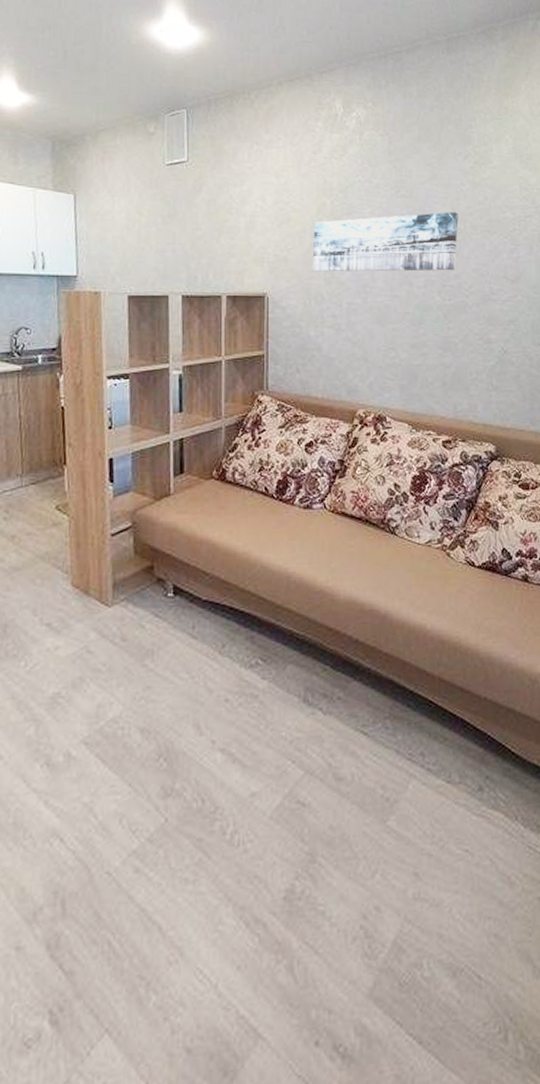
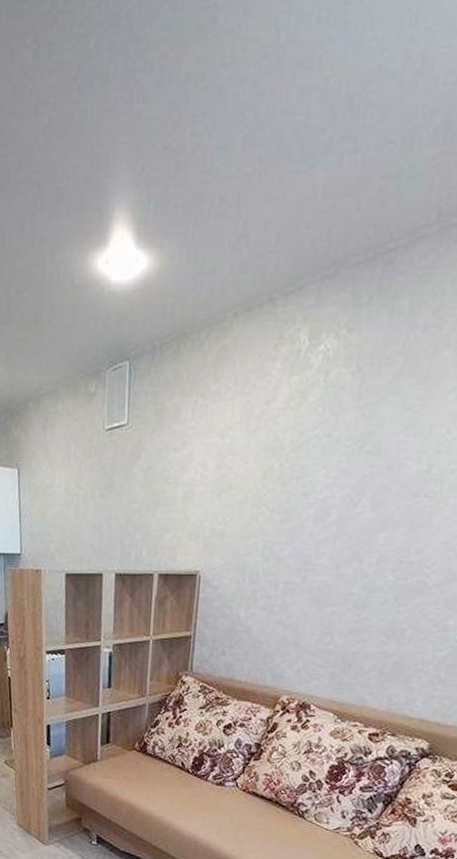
wall art: present [312,212,459,272] -> none [250,469,436,547]

